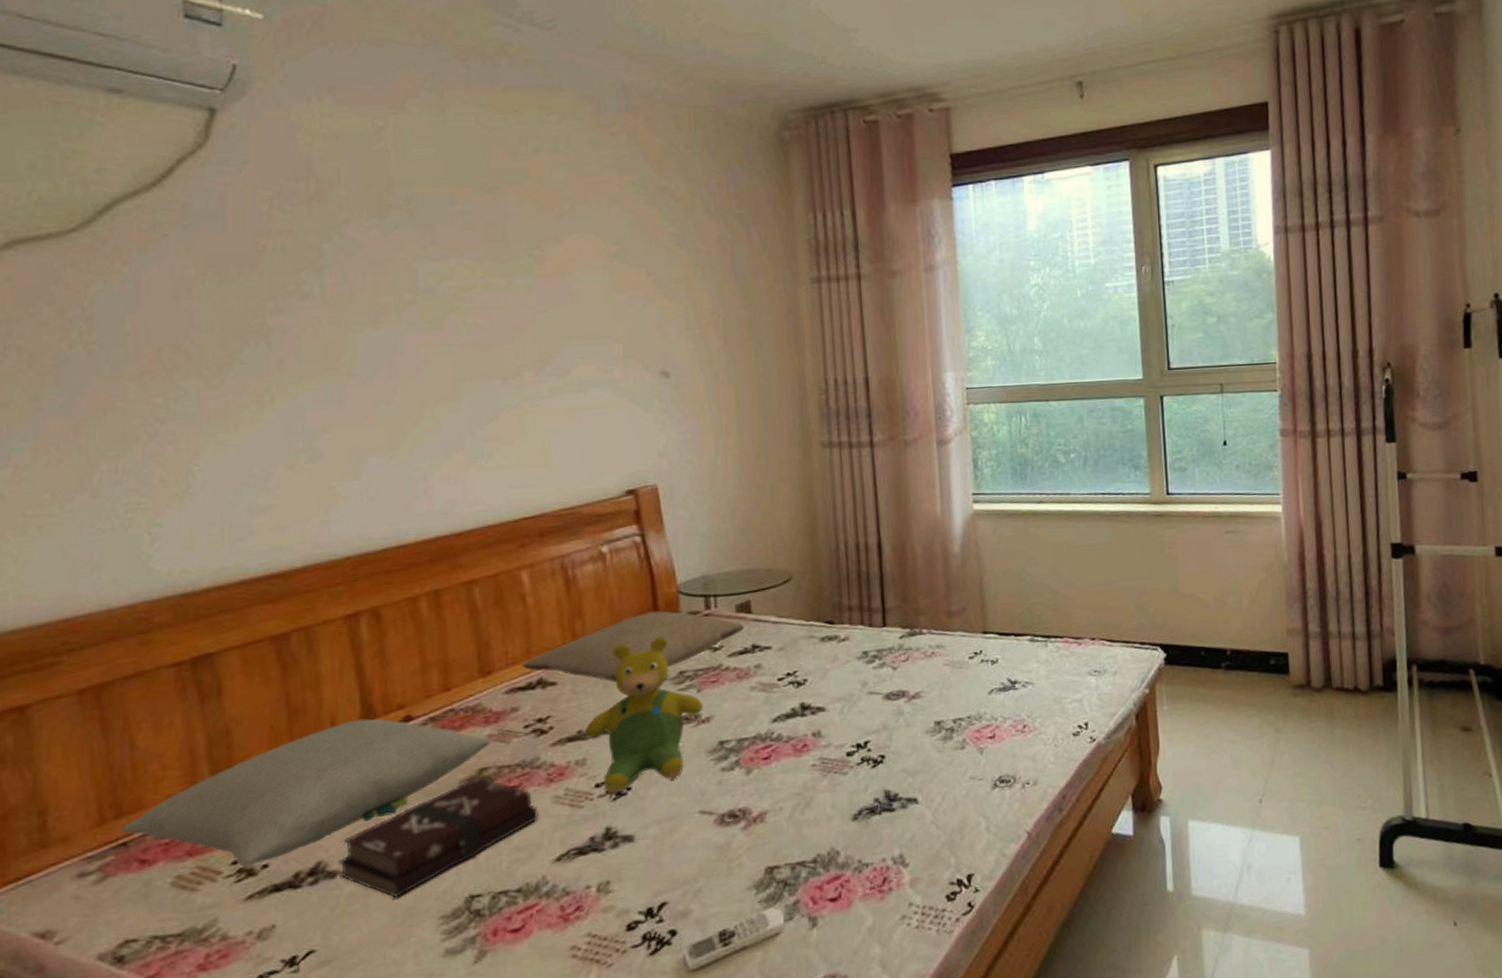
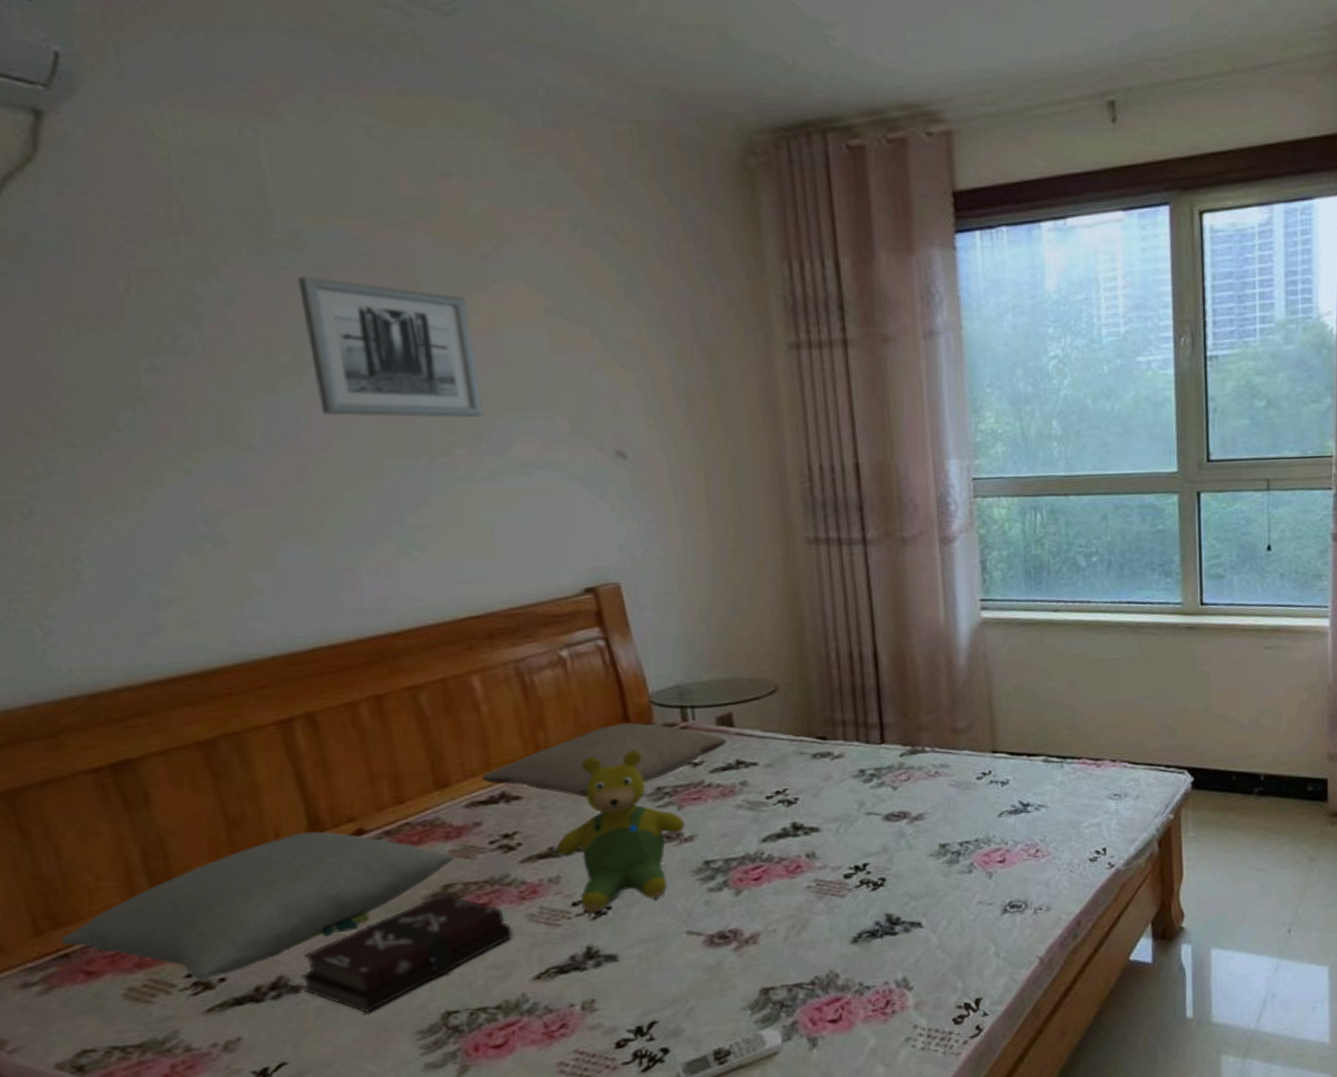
wall art: none [406,233,551,347] -> present [297,276,484,418]

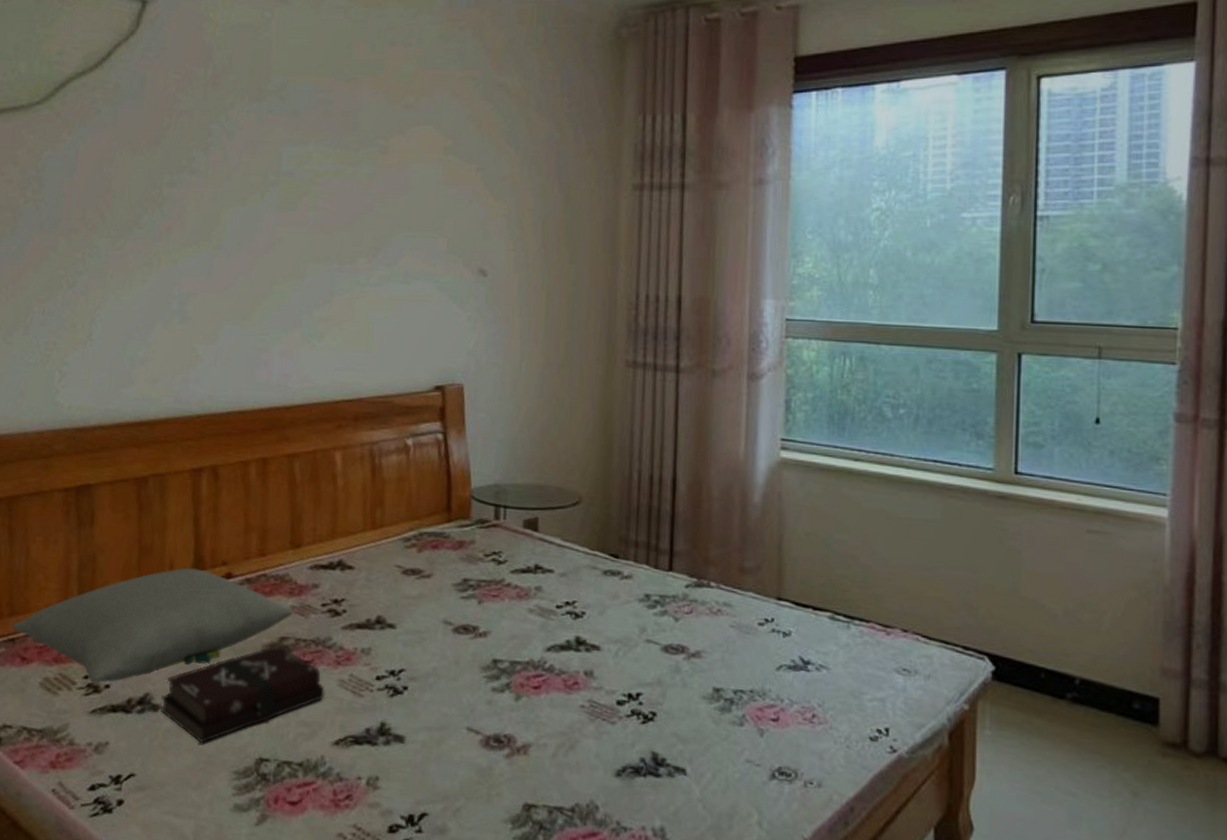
wall art: present [297,276,484,418] -> none [272,118,388,233]
pillow: present [482,722,727,798] -> none [327,512,530,578]
teddy bear: present [556,750,686,913] -> none [372,539,482,690]

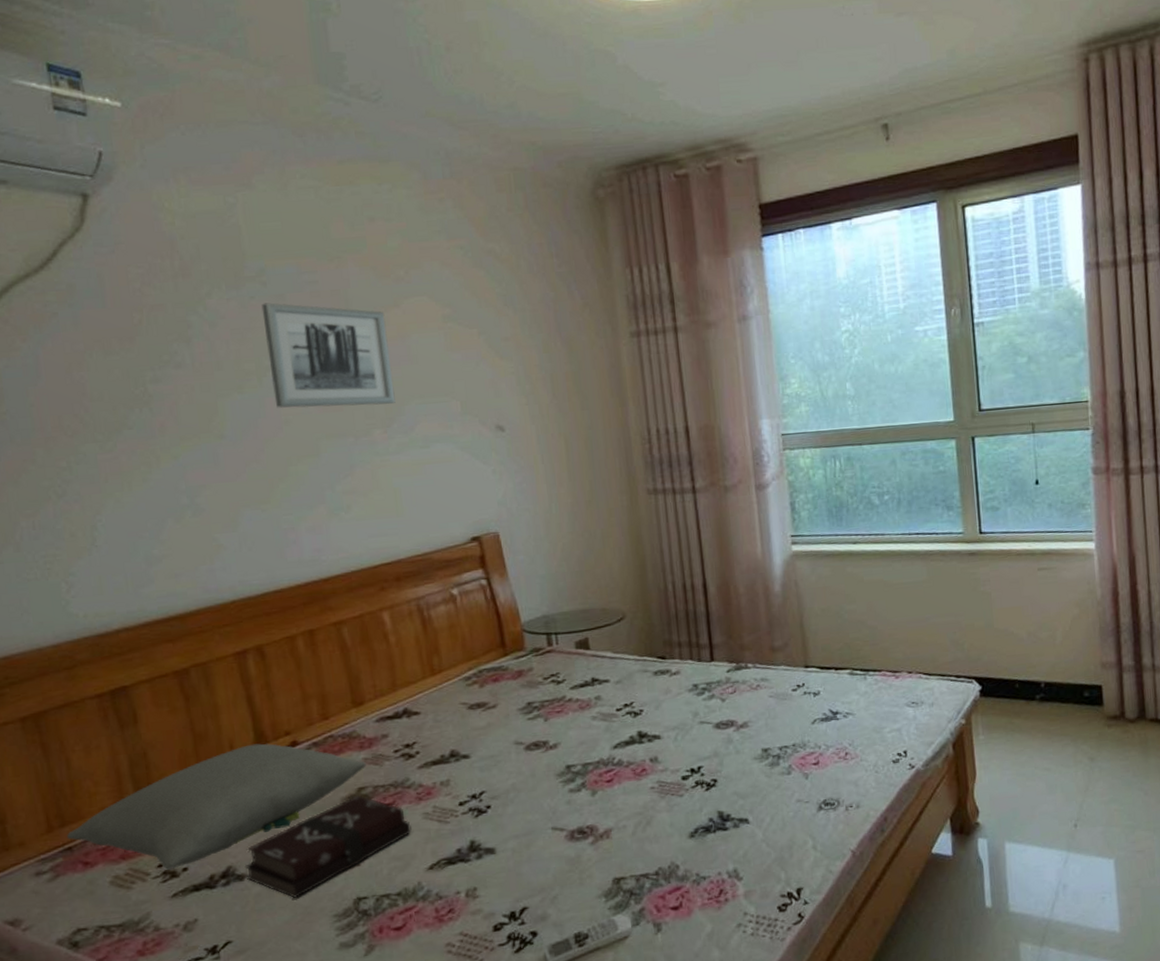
wall art: none [272,118,388,233] -> present [261,302,396,408]

